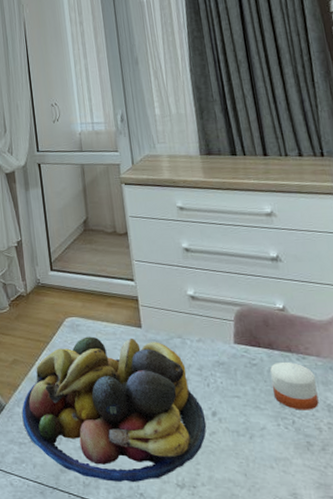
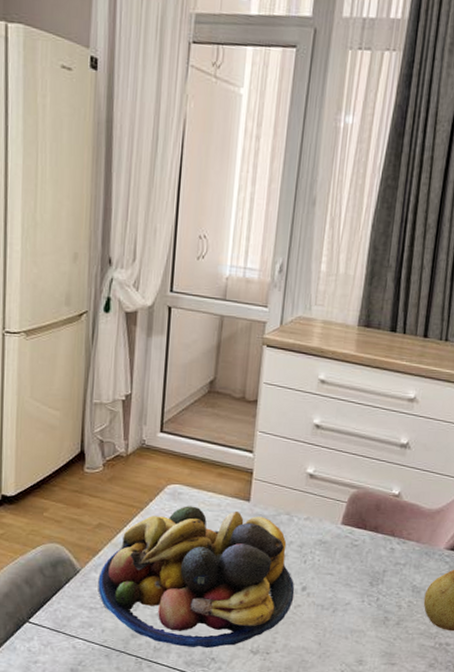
candle: present [270,361,319,410] -> none [366,544,409,590]

